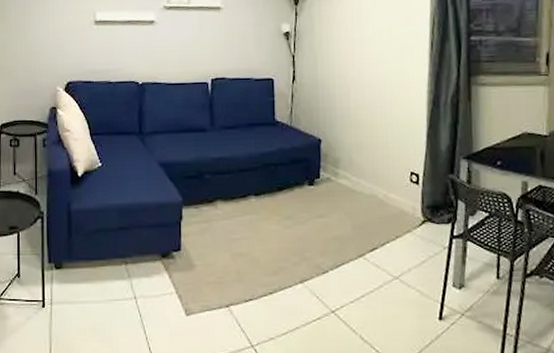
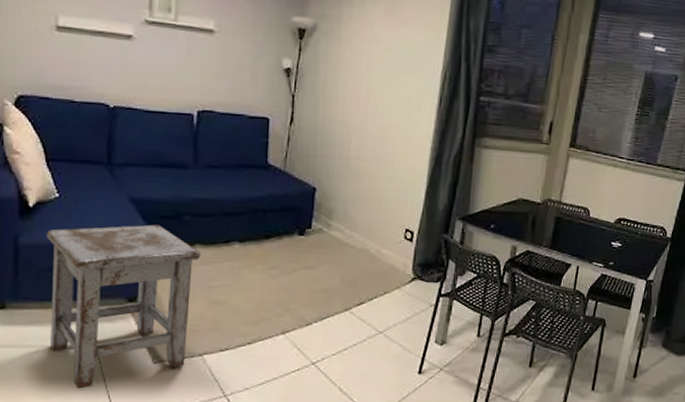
stool: none [92,185,223,341] -> present [46,224,201,389]

